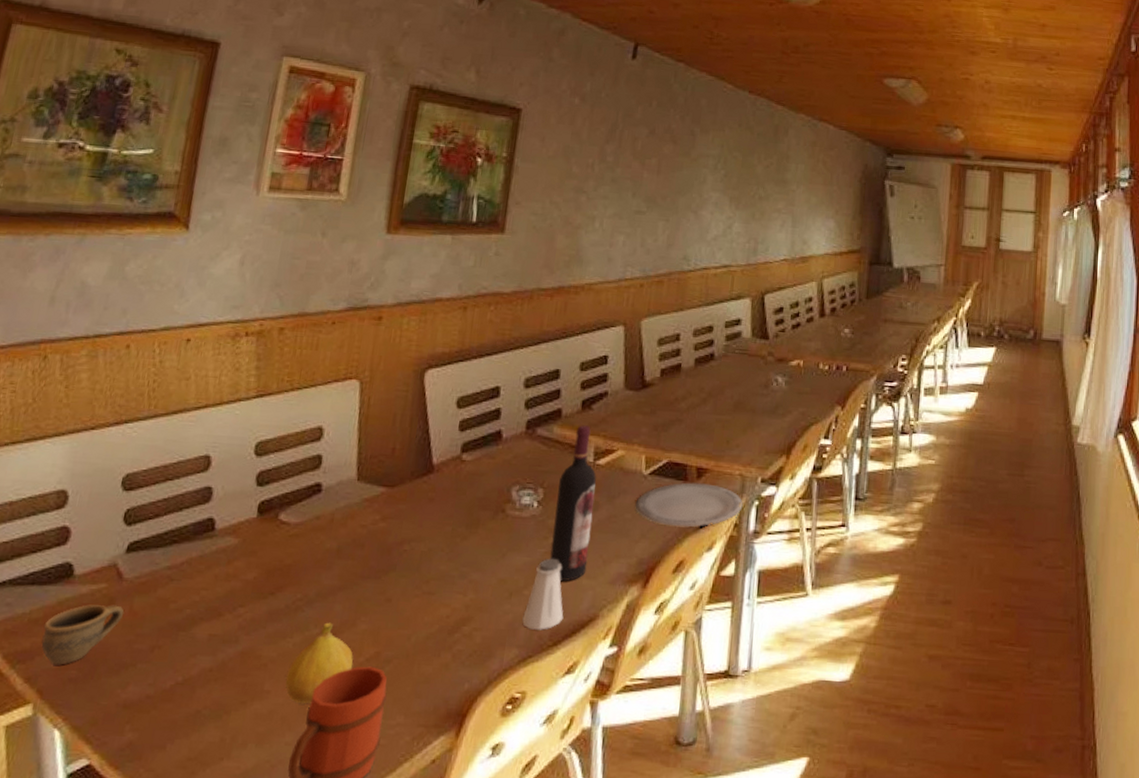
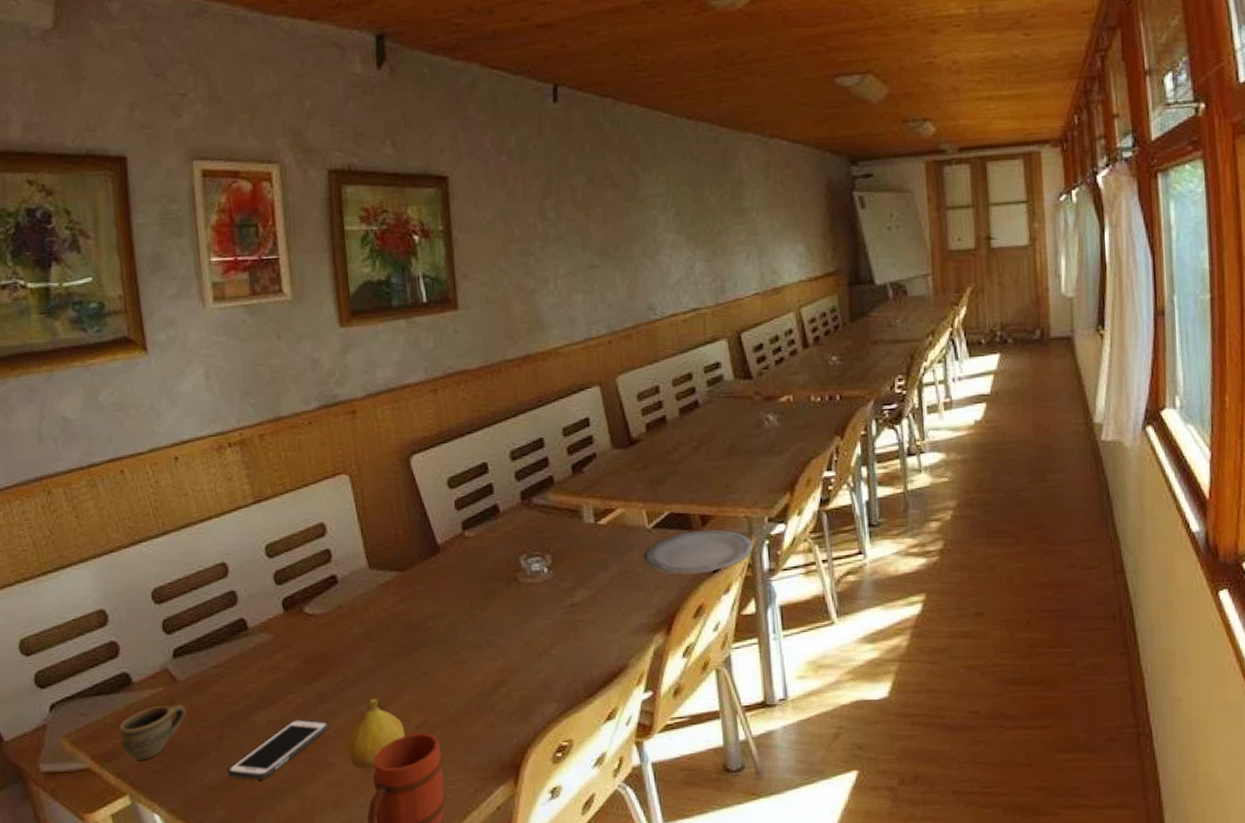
cell phone: none [149,637,275,702] -> present [227,719,329,780]
saltshaker: present [522,558,564,630] -> none [555,617,595,685]
wine bottle: present [549,425,596,581] -> none [564,488,608,637]

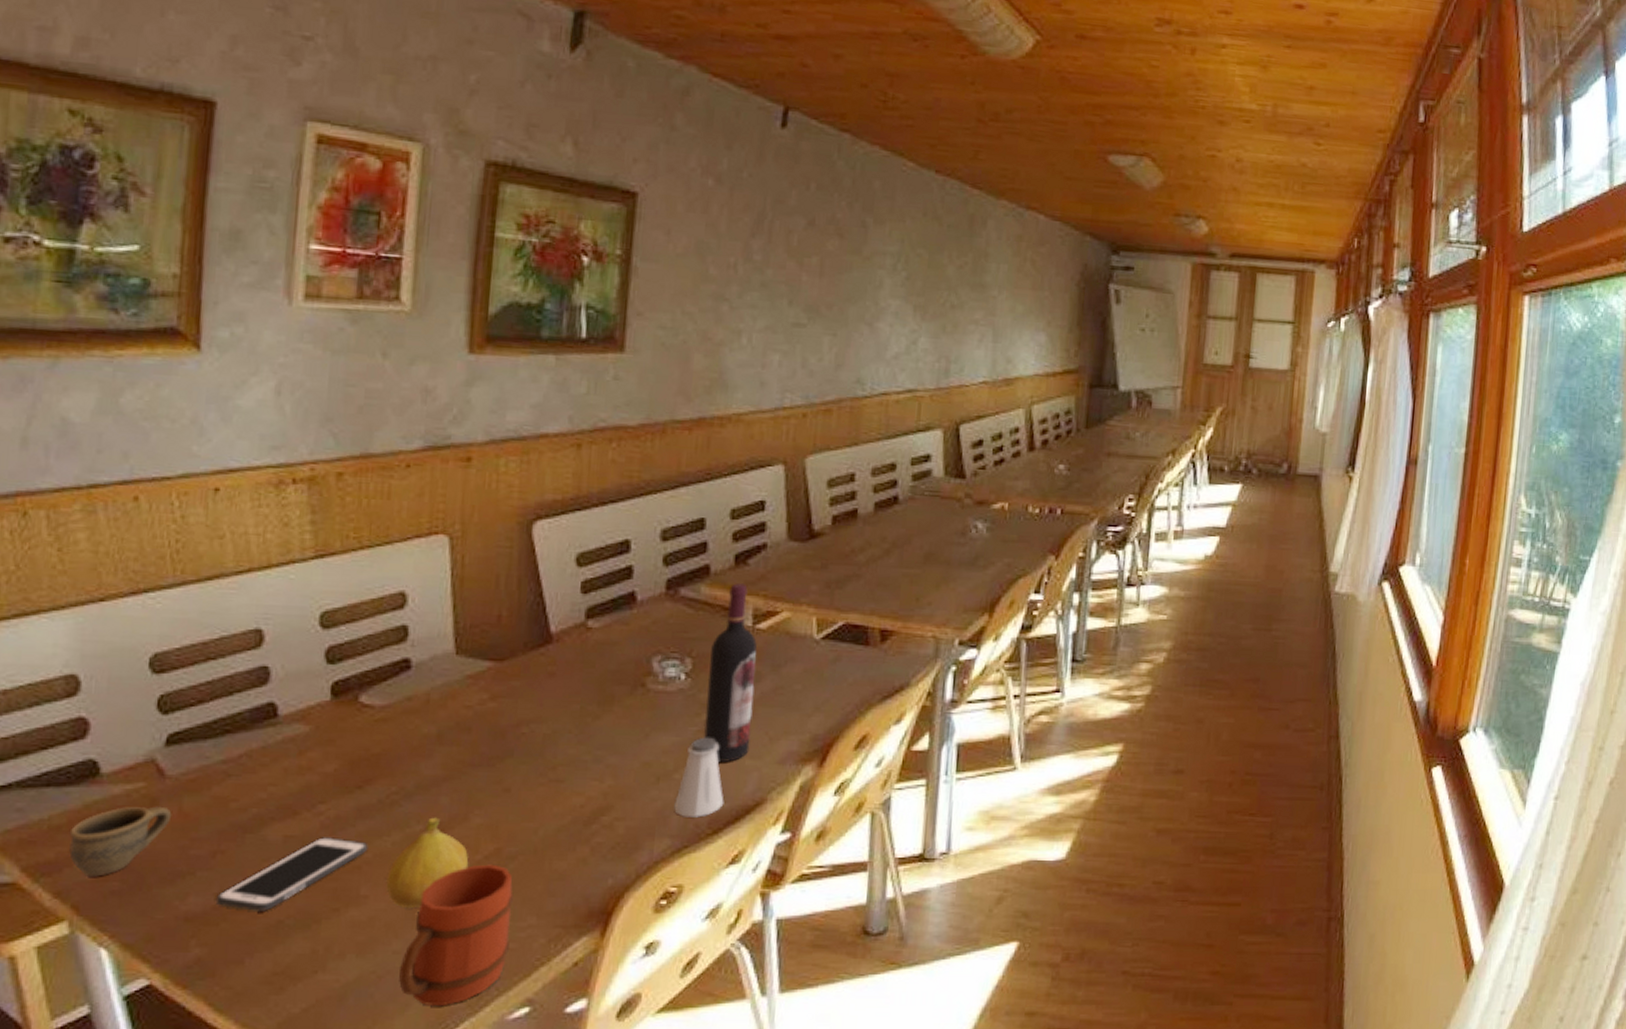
saltshaker: none [555,617,595,685] -> present [674,737,724,818]
wine bottle: none [564,488,608,637] -> present [703,583,757,762]
plate: present [644,529,753,575] -> none [806,647,937,698]

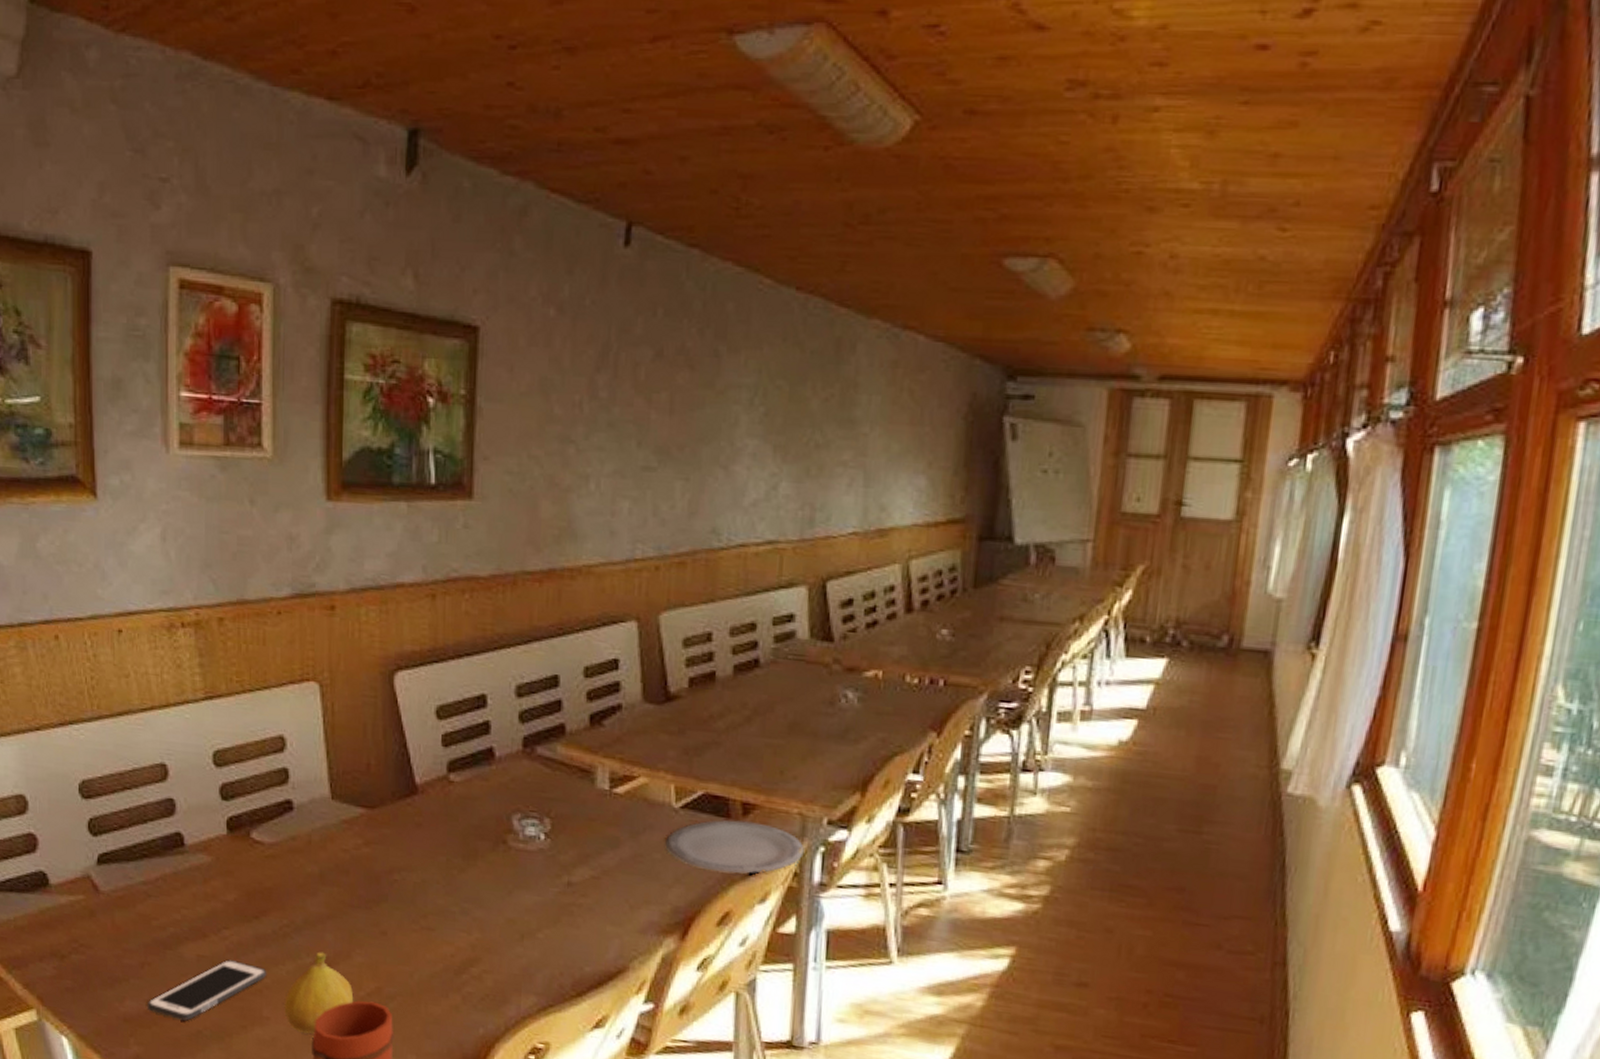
cup: present [69,806,172,877] -> none [30,915,107,974]
saltshaker: present [674,737,724,818] -> none [539,899,587,978]
wine bottle: present [703,583,757,762] -> none [564,744,614,927]
plate: none [806,647,937,698] -> present [665,820,804,874]

